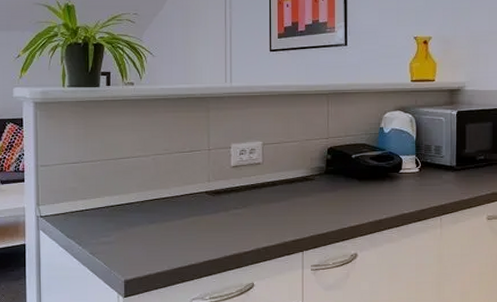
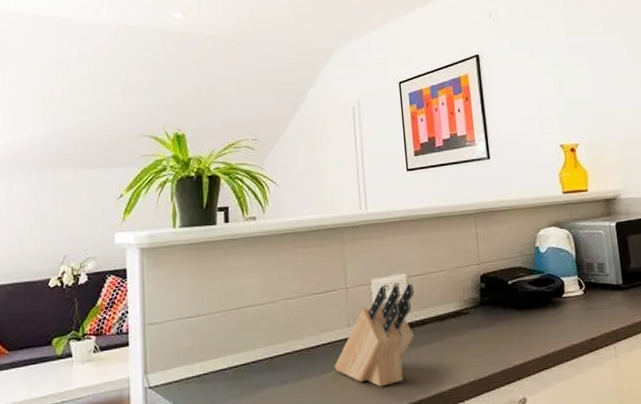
knife block: none [194,150,268,233] -> present [334,283,415,387]

